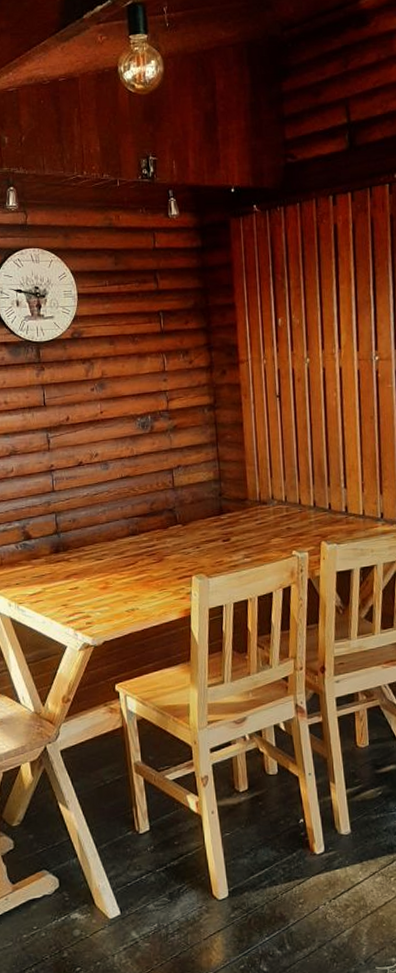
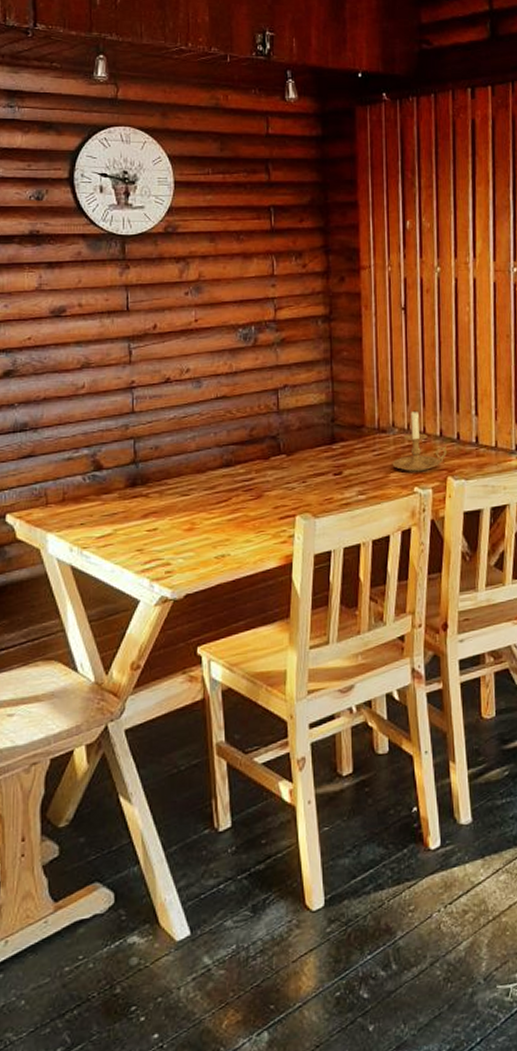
candle holder: none [272,485,320,538] -> present [392,410,447,472]

